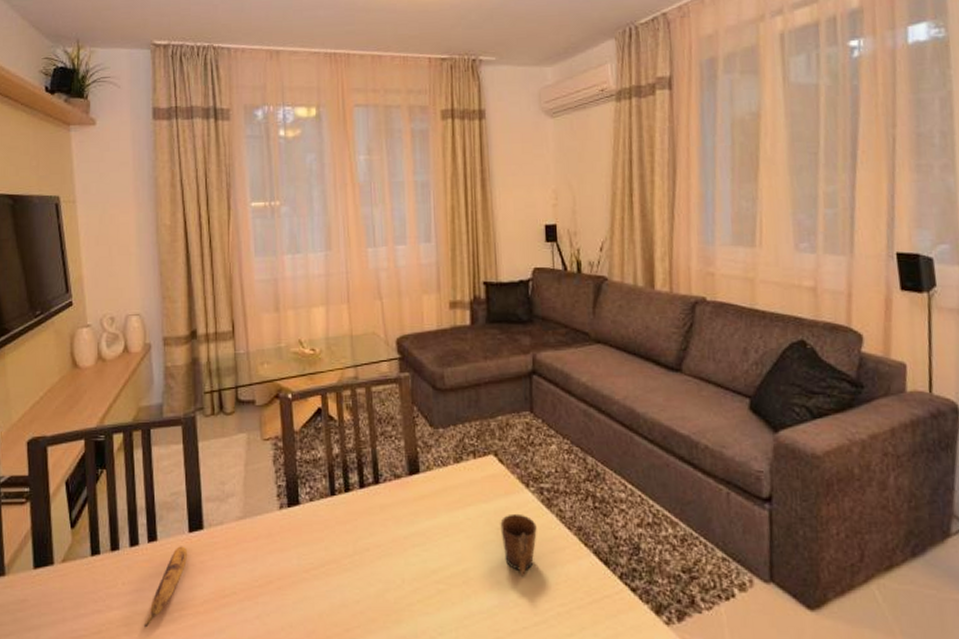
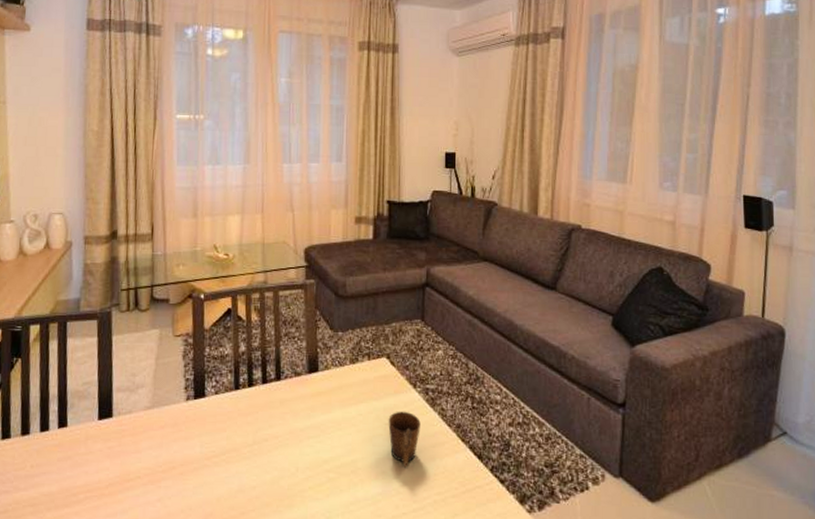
banana: present [143,546,188,628] -> none [49,432,97,508]

